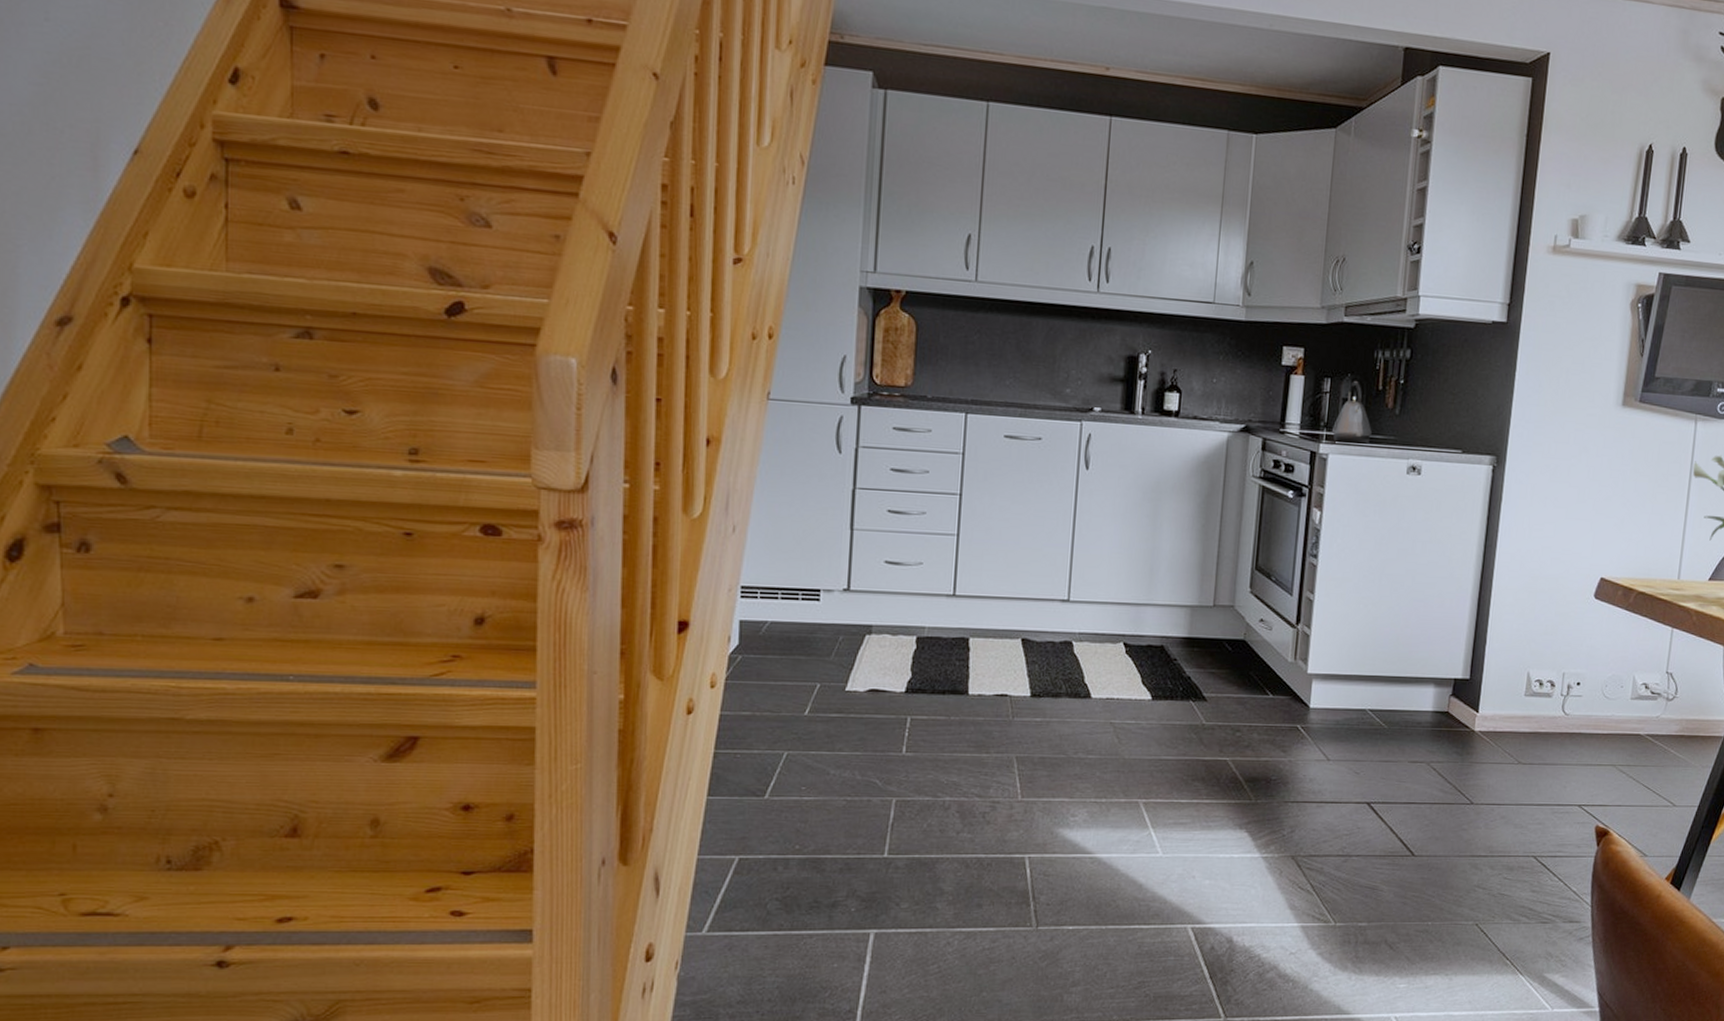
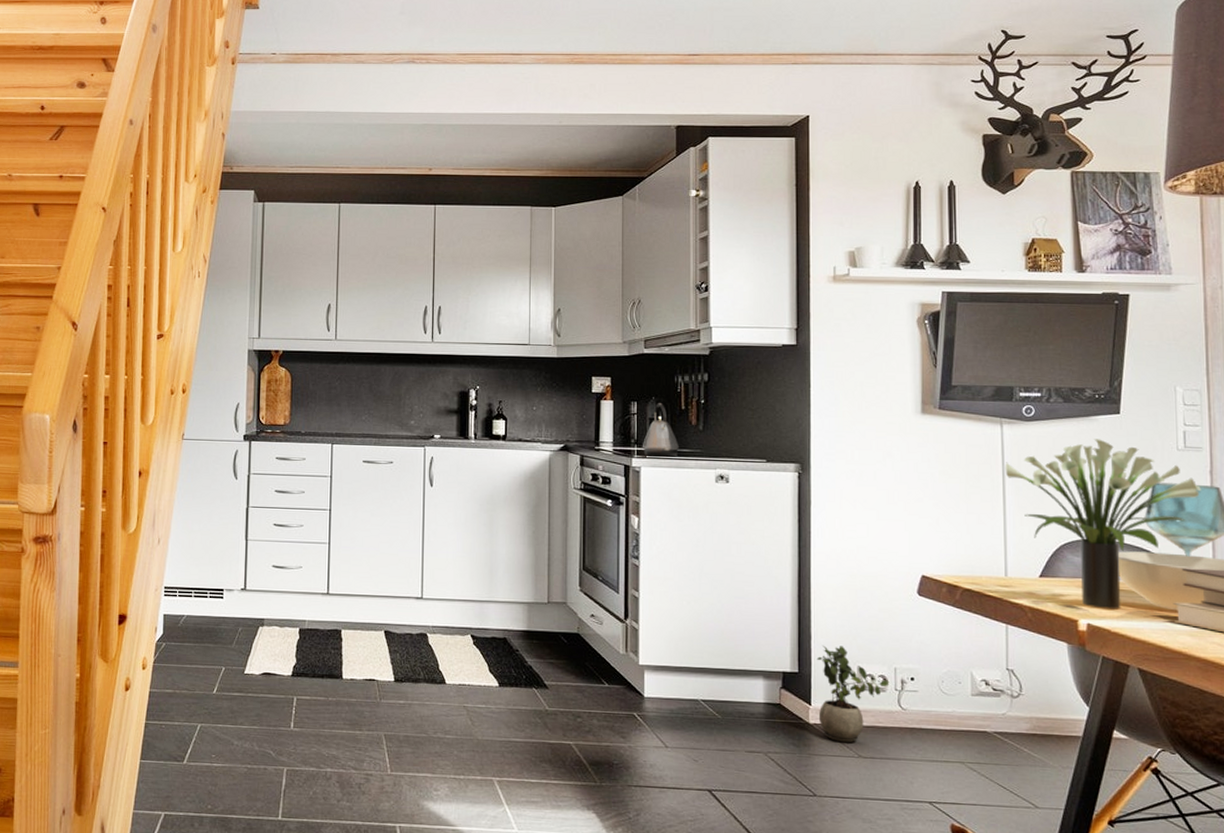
potted plant: none [1484,650,1557,750] -> present [816,645,890,743]

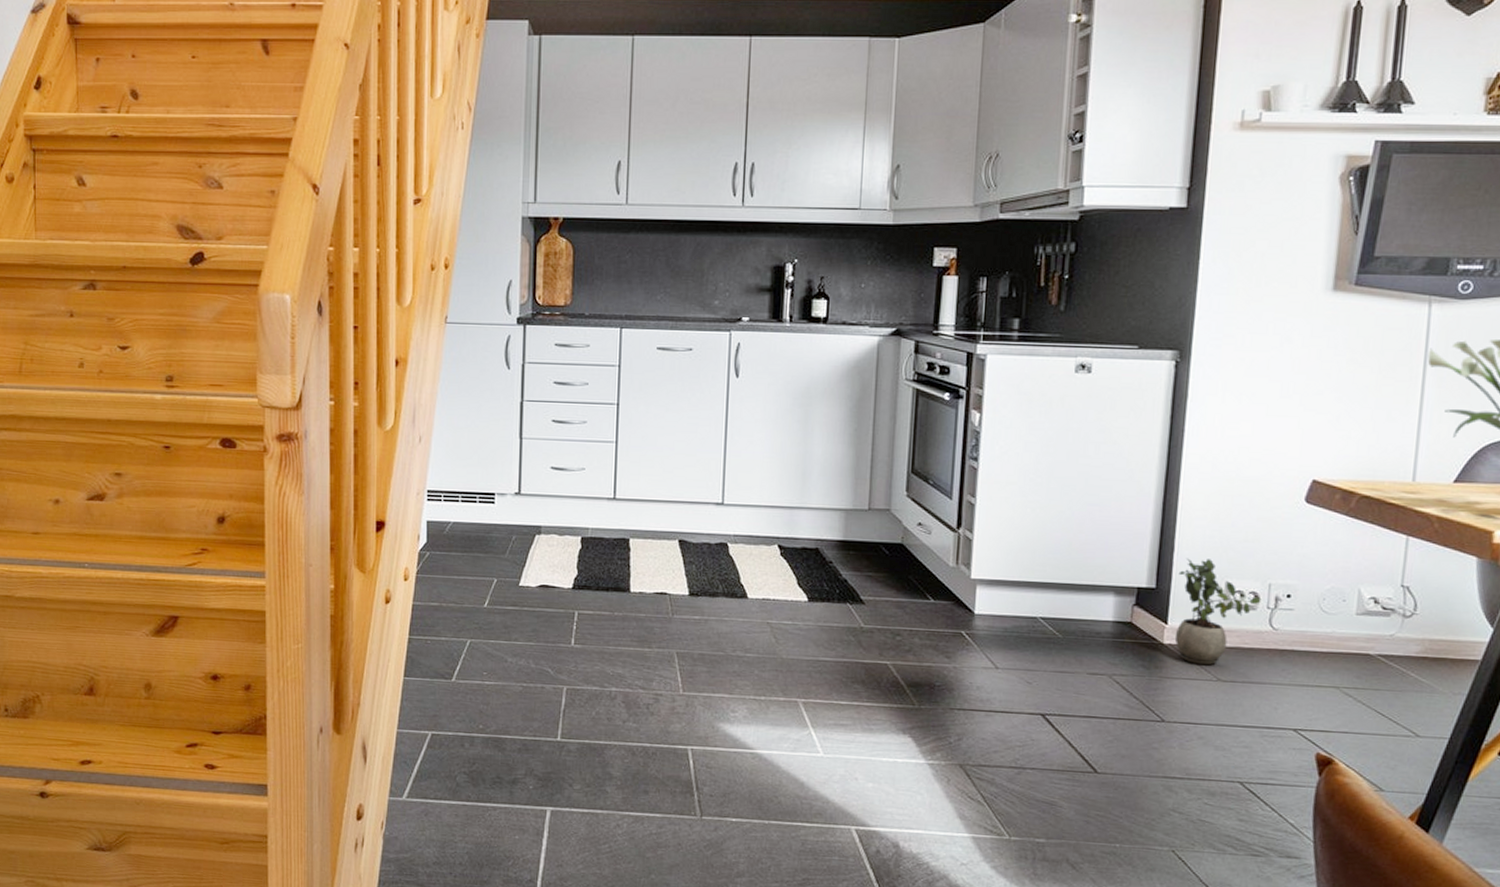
kettle: present [643,403,680,458] -> none [990,279,1035,344]

